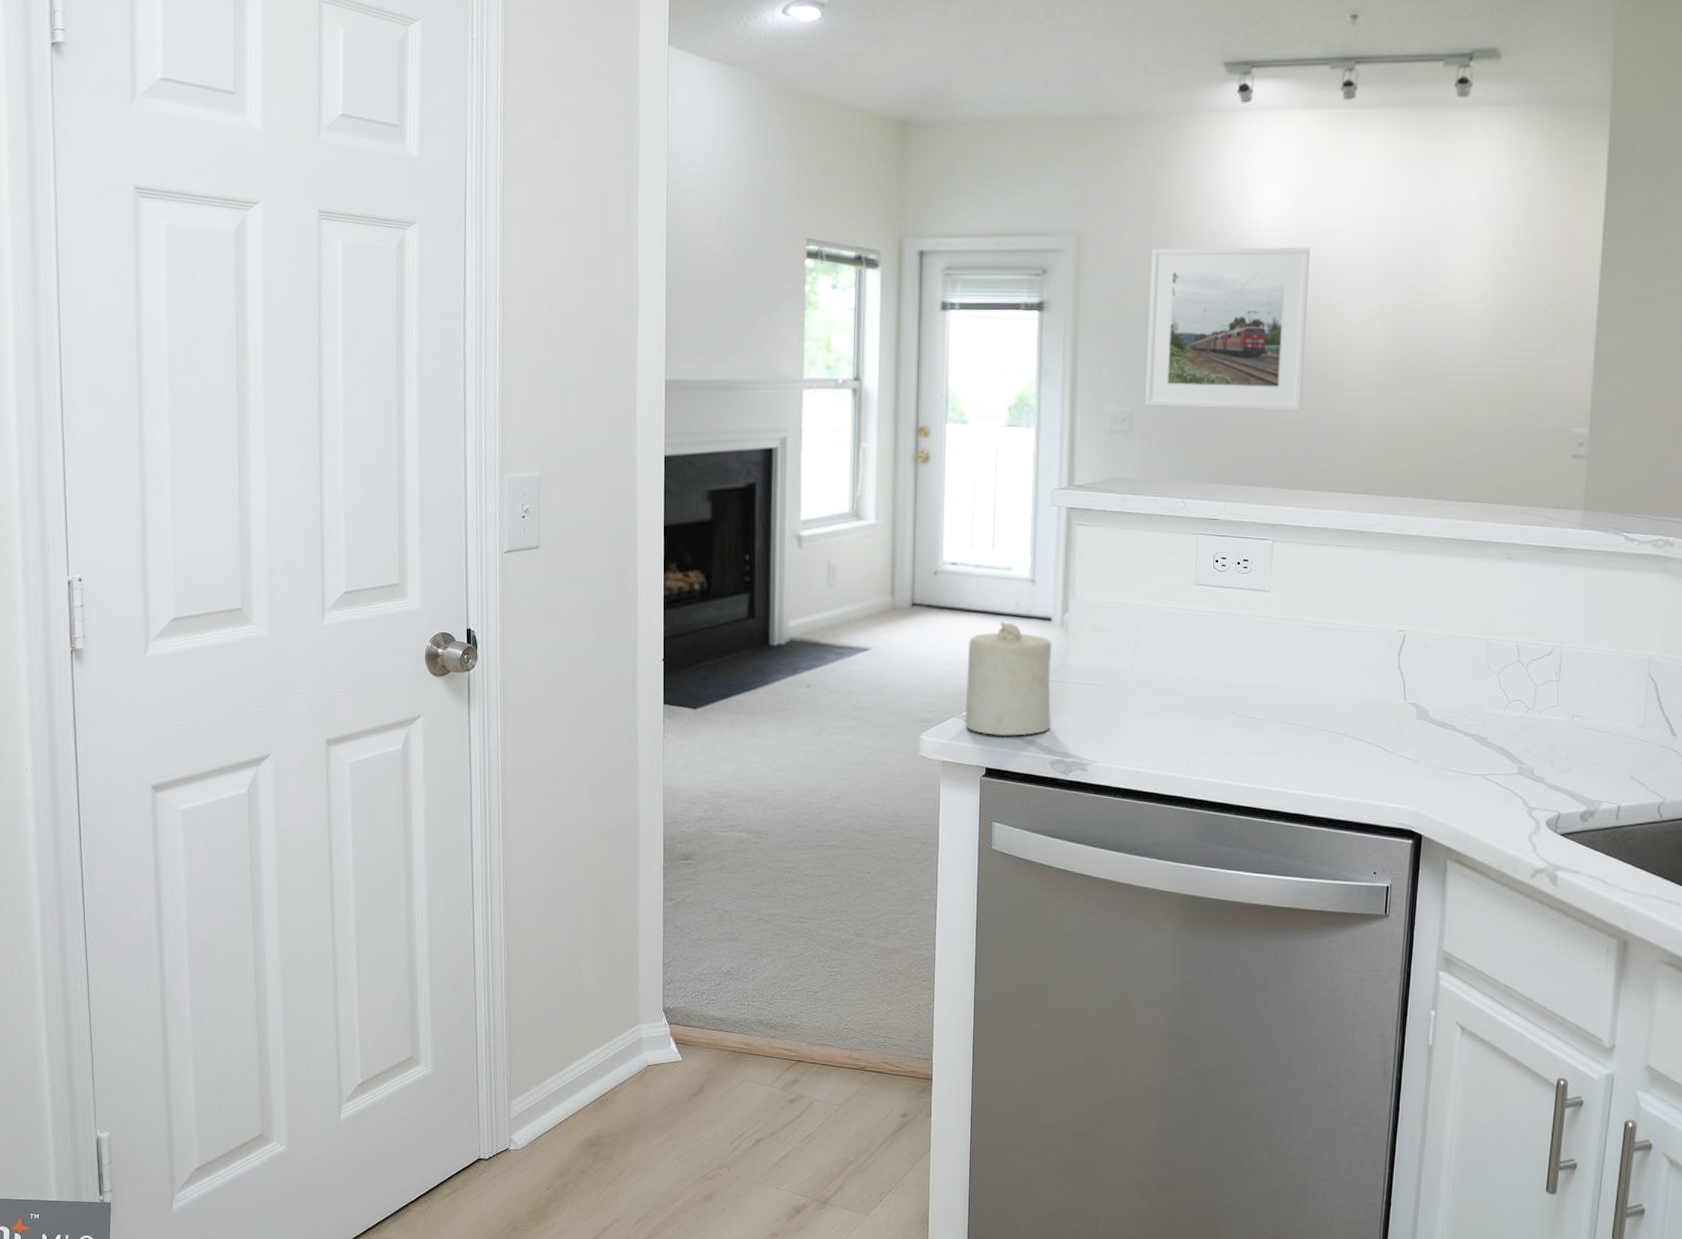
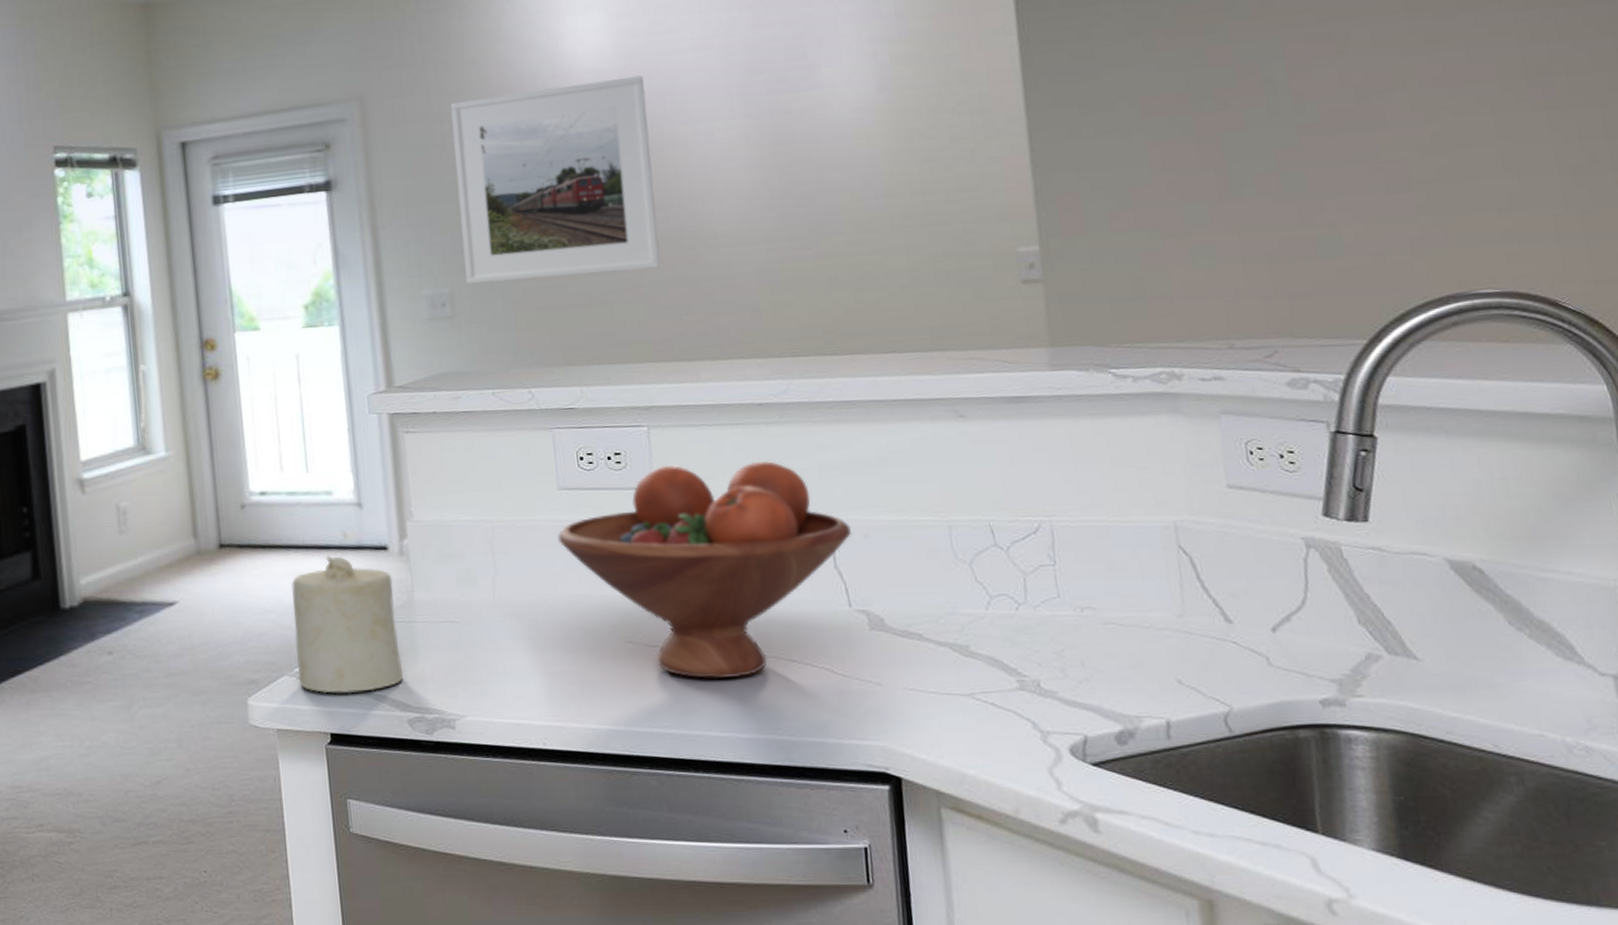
fruit bowl: none [1189,573,1416,749] -> present [558,460,853,679]

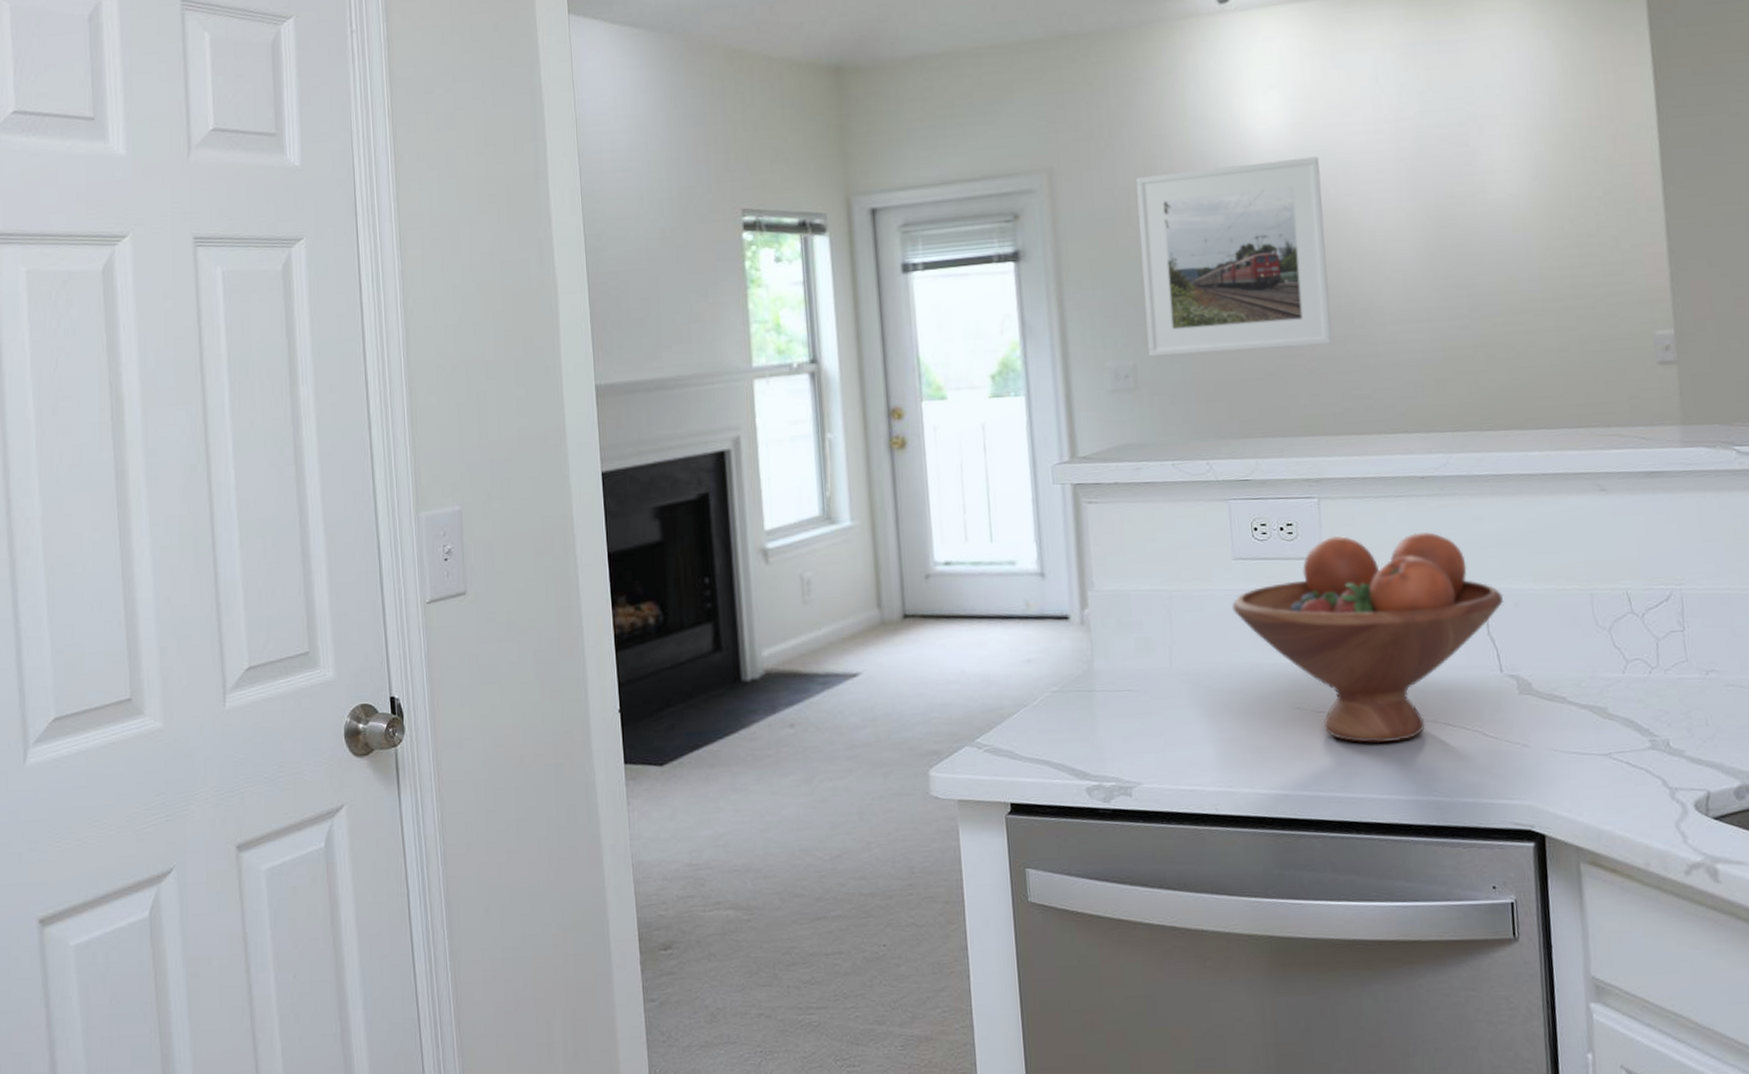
candle: present [291,555,403,694] -> none [974,625,1082,764]

